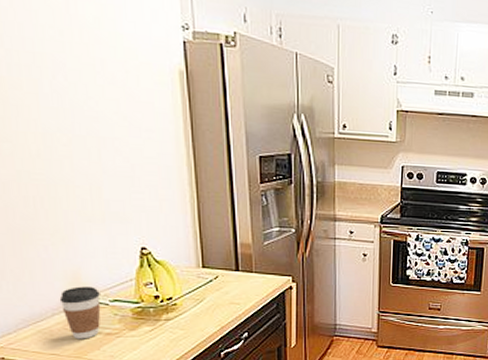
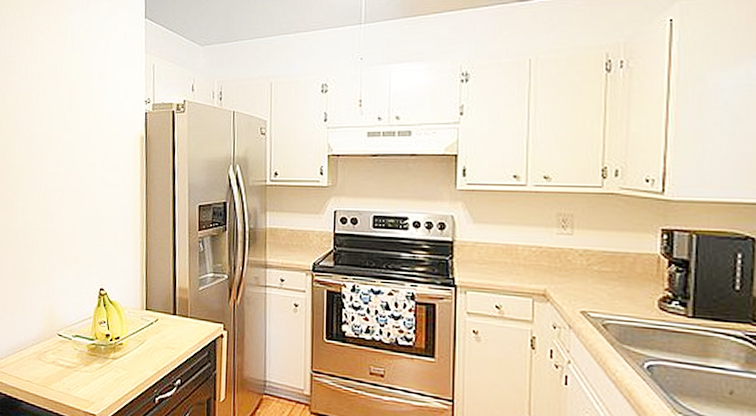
coffee cup: present [59,286,101,339] -> none [38,321,66,370]

